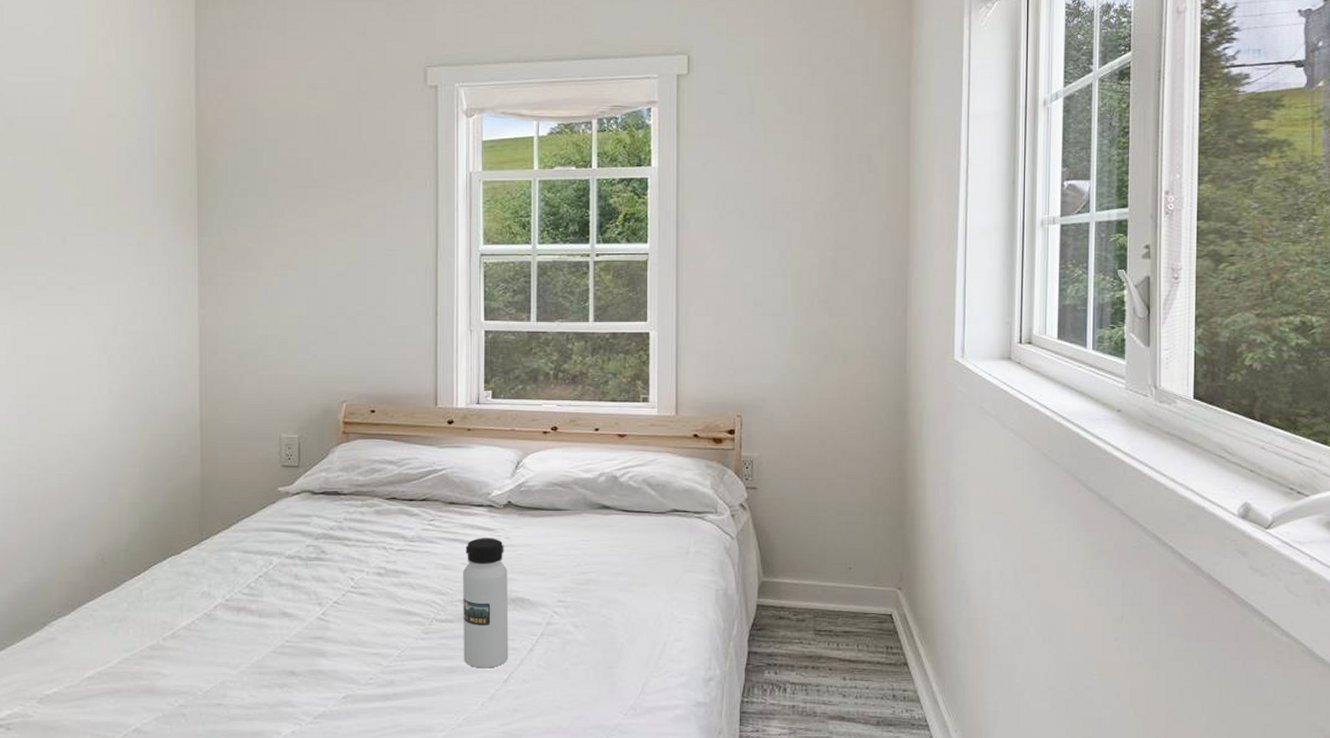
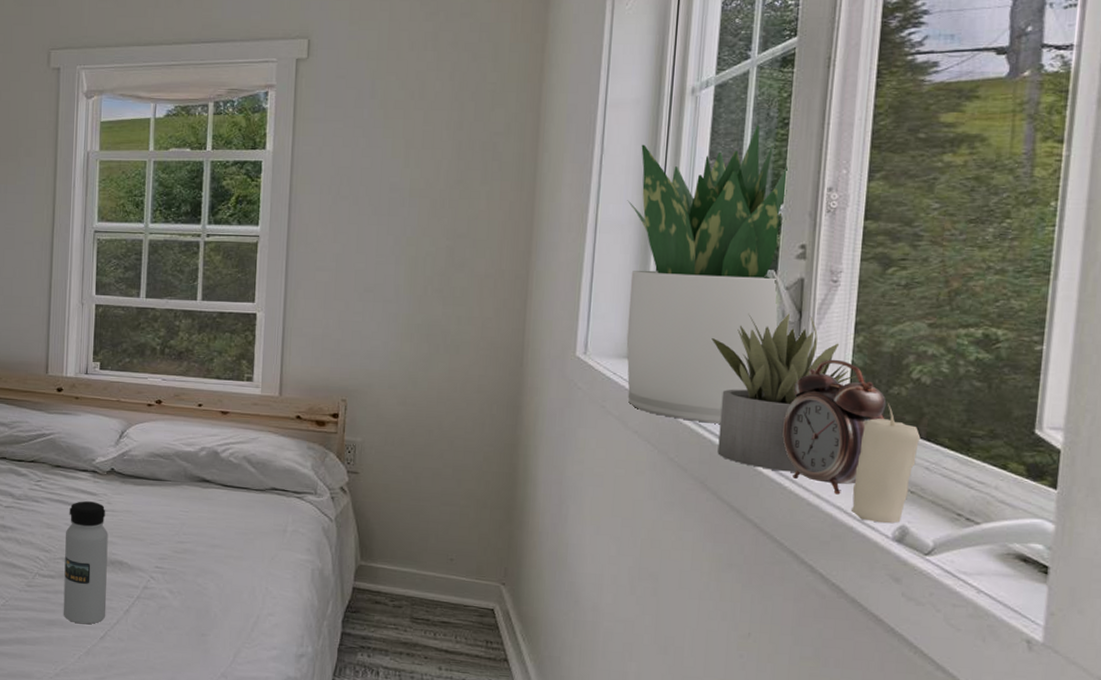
planter: none [992,134,1153,418] -> present [626,124,805,424]
succulent plant: none [1074,310,1200,459] -> present [711,313,858,472]
alarm clock: none [1139,351,1226,478] -> present [781,359,887,495]
candle: none [1201,388,1256,502] -> present [850,402,921,524]

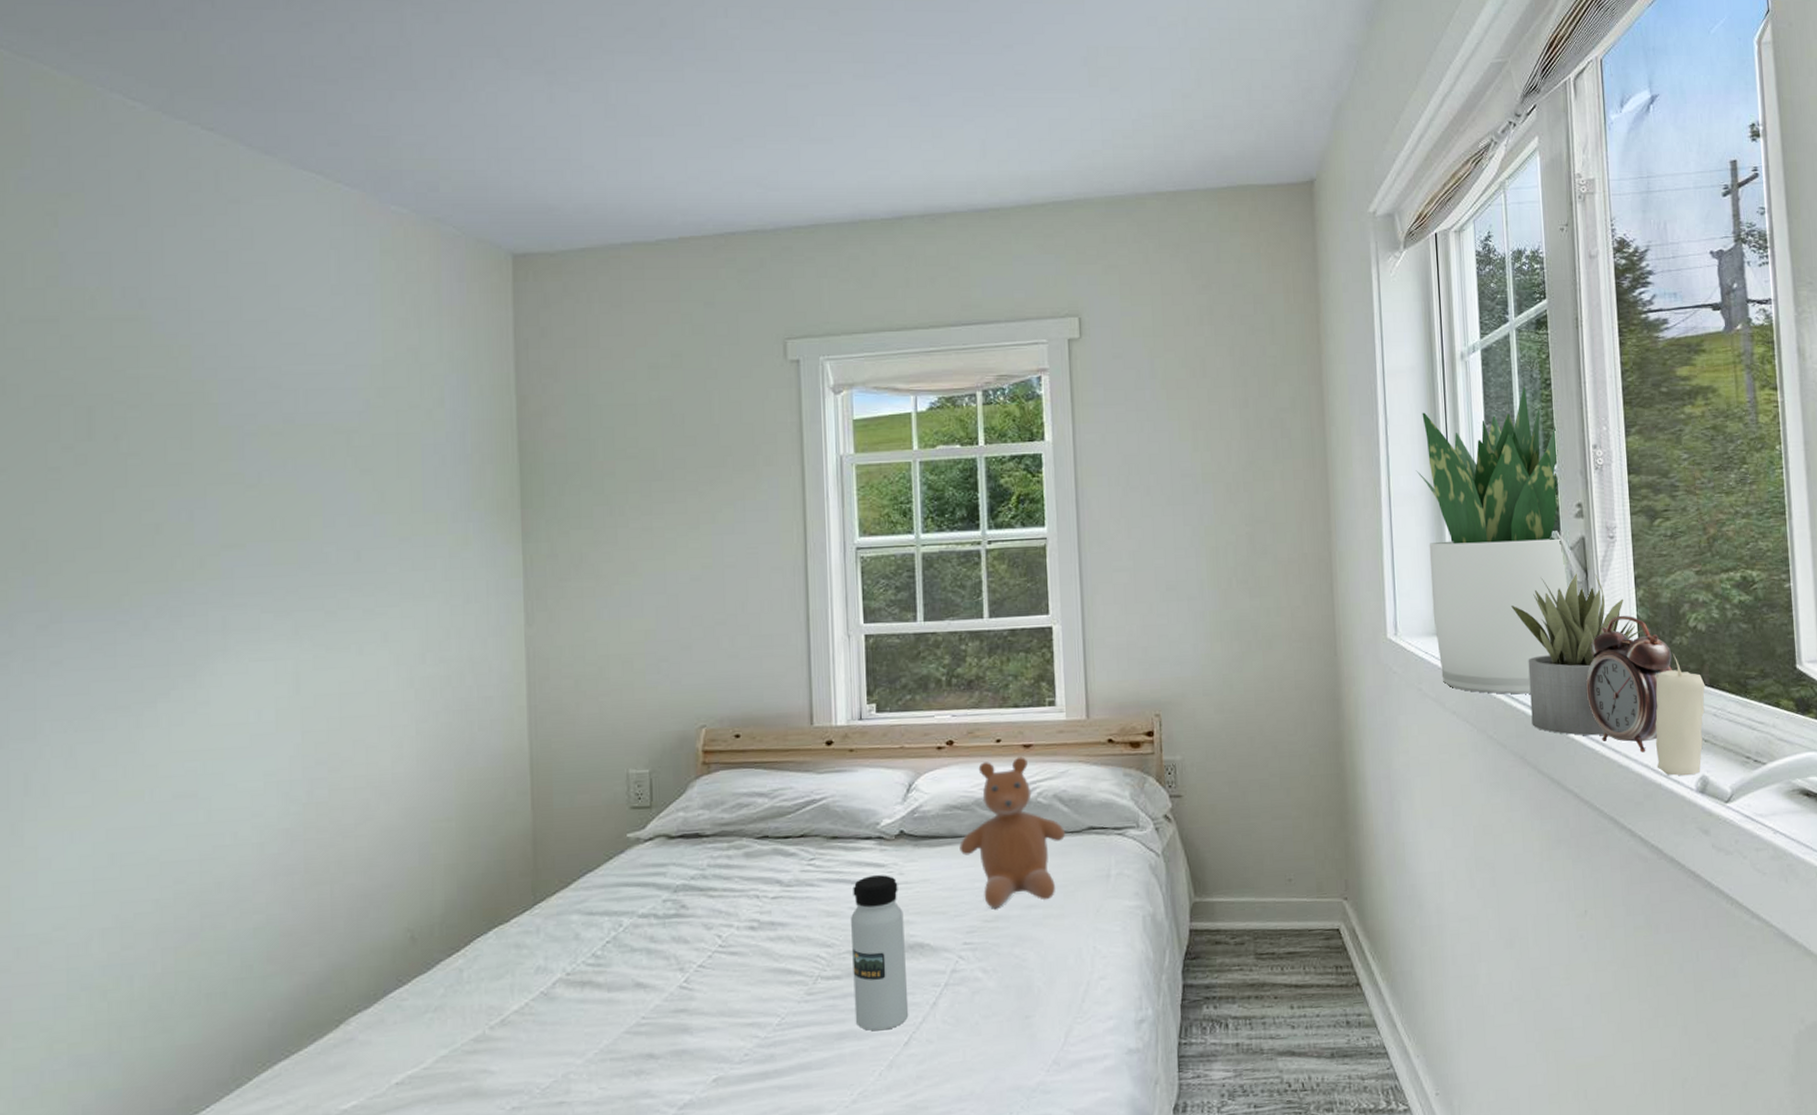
teddy bear: none [159,421,251,543] -> present [959,756,1066,908]

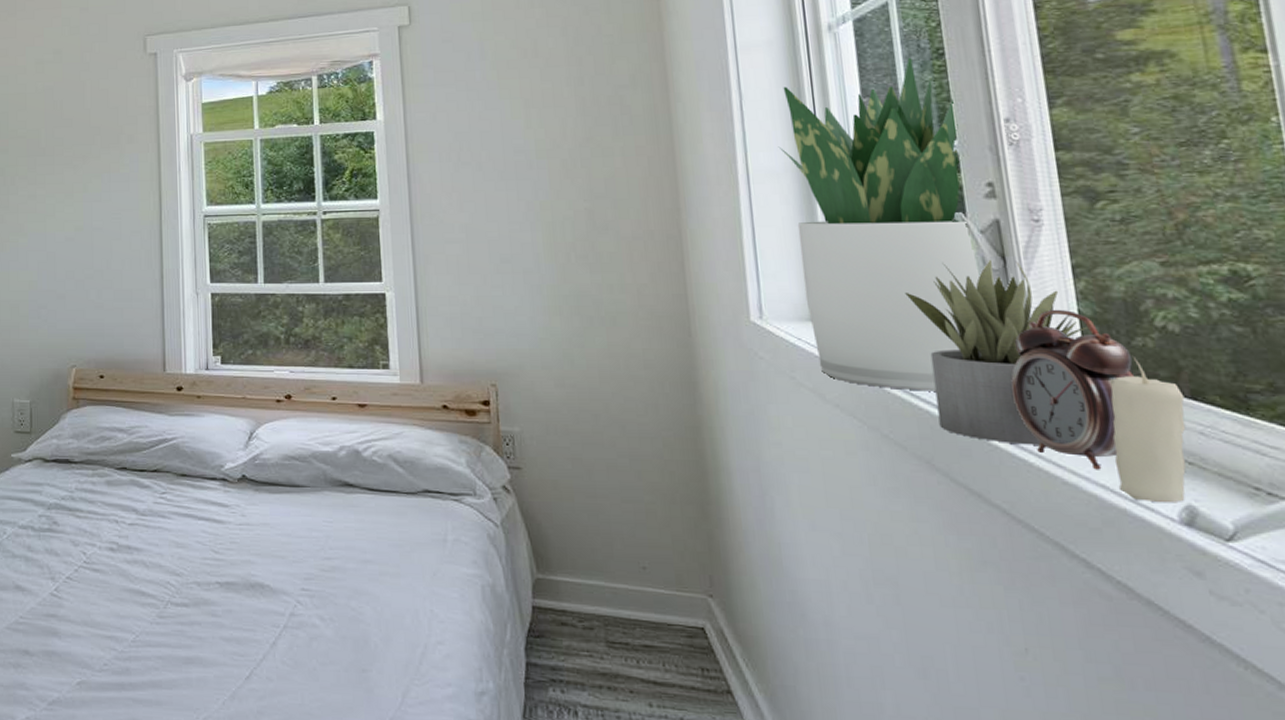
water bottle: present [851,875,909,1031] -> none [198,514,250,662]
teddy bear: present [959,756,1066,908] -> none [297,415,401,559]

